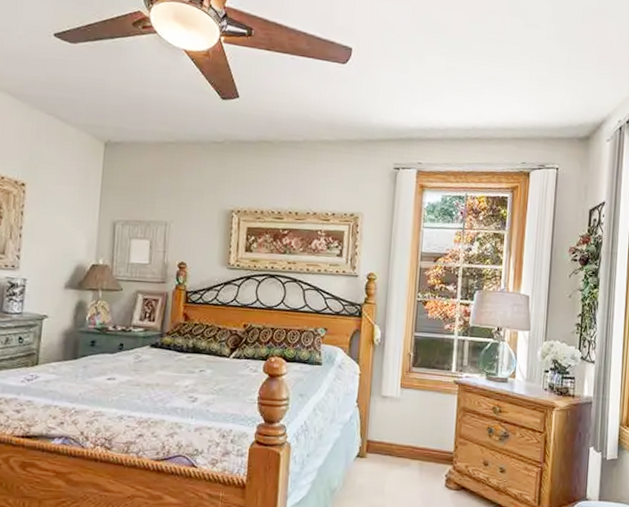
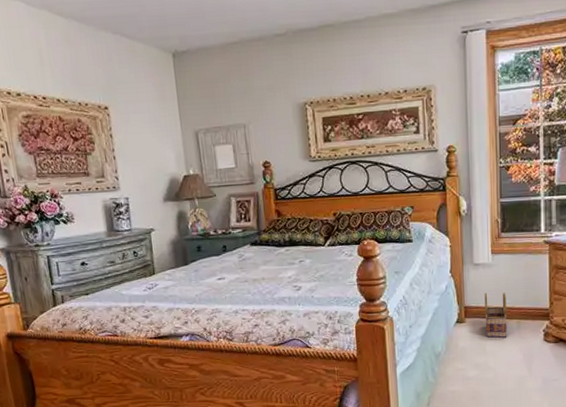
basket: none [386,428,412,480] -> present [484,292,507,338]

